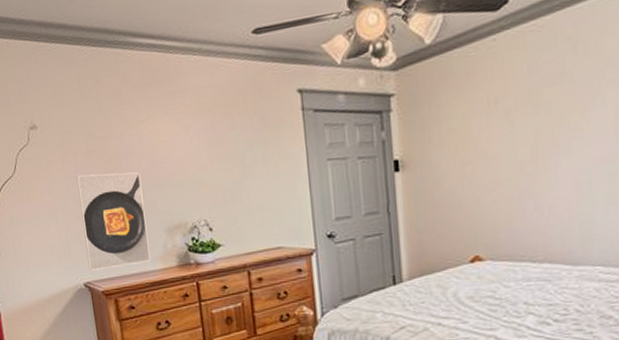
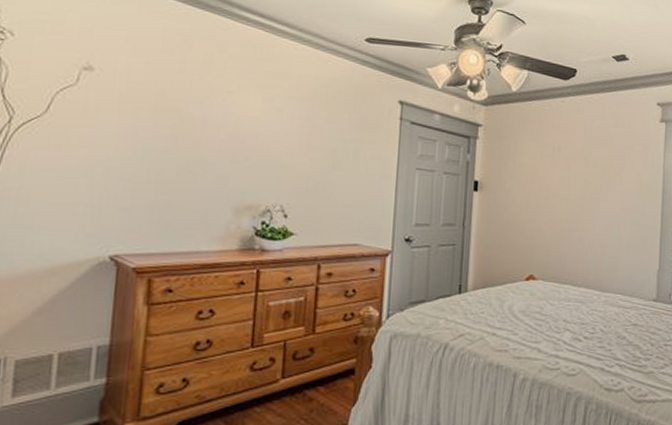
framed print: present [76,171,151,270] -> none [121,131,215,242]

